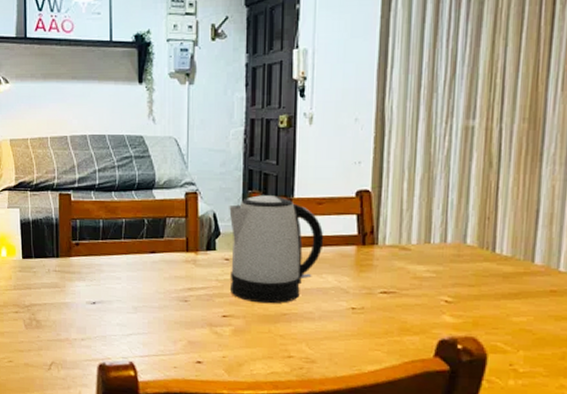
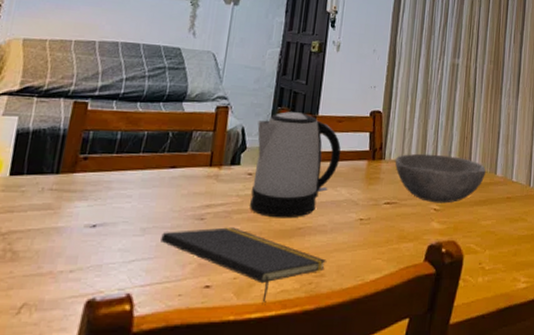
notepad: none [152,309,317,384] -> present [161,227,327,305]
bowl: none [390,237,518,295] -> present [395,153,486,204]

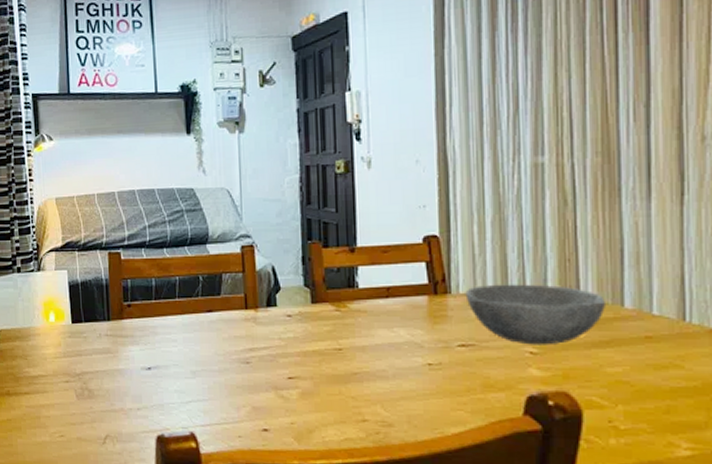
notepad: present [161,227,327,305] -> none [211,371,394,453]
kettle: present [250,112,341,219] -> none [288,245,393,363]

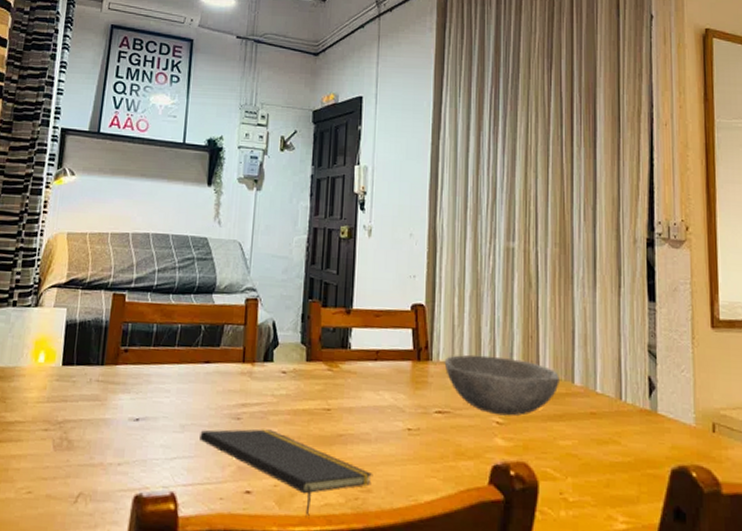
notepad: none [211,371,394,453] -> present [199,429,373,519]

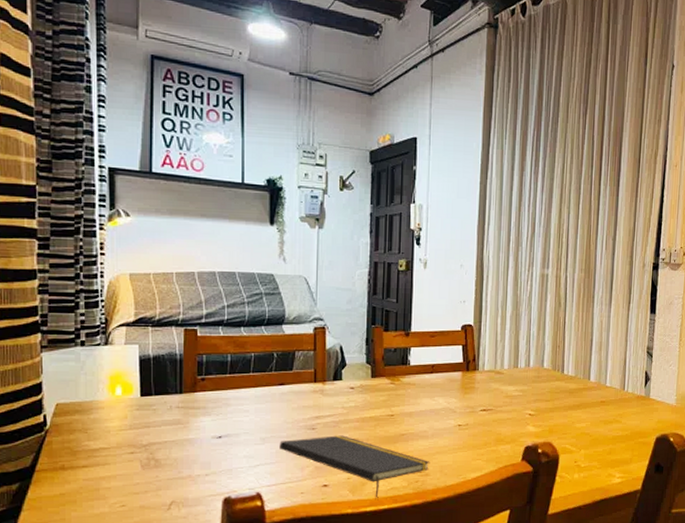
bowl: present [444,354,559,416] -> none [488,363,579,409]

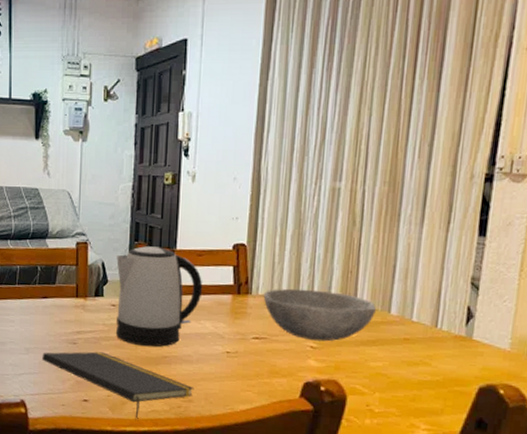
kettle: none [354,329,436,426] -> present [116,246,203,347]
bowl: none [488,363,579,409] -> present [263,288,376,342]

